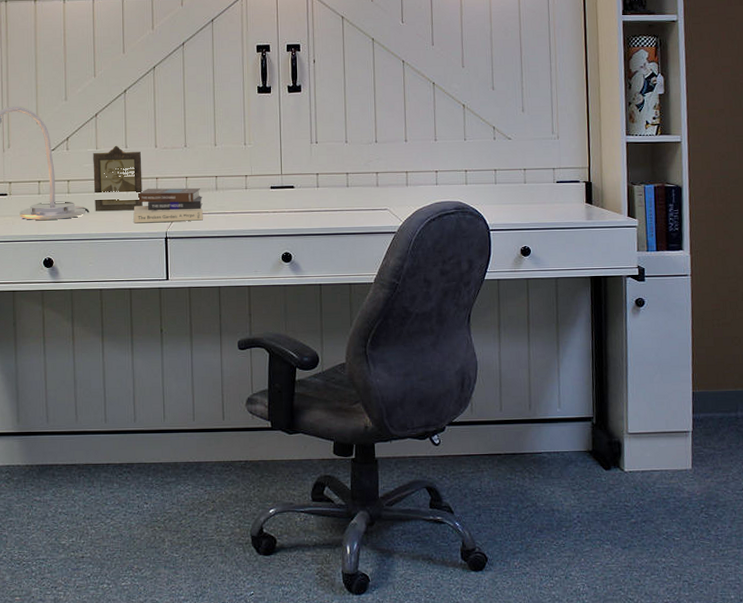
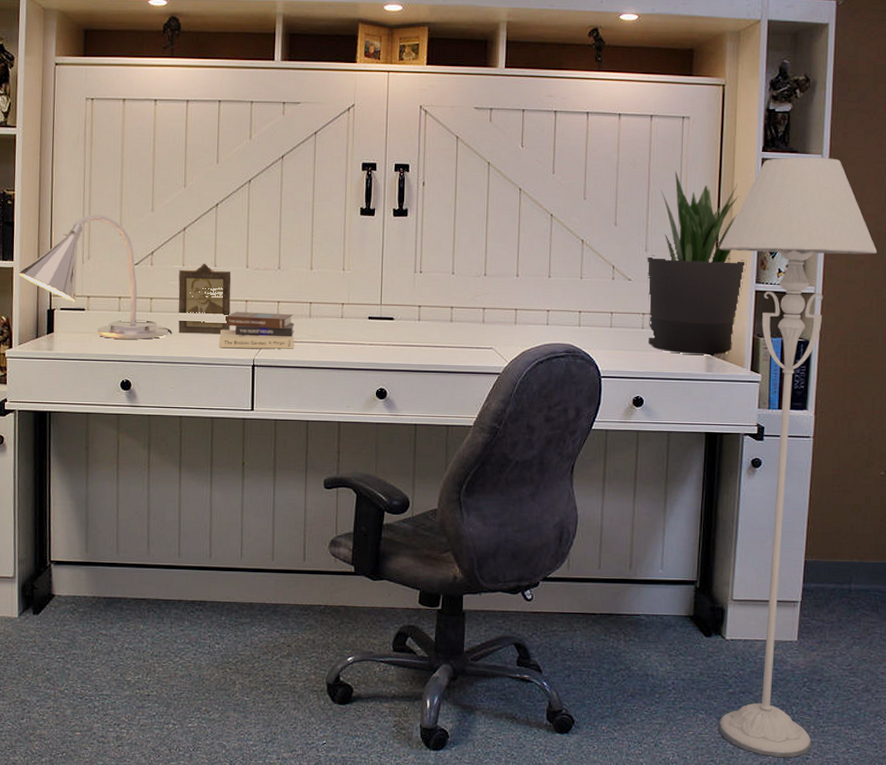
planter: none [524,37,617,205] -> present [647,171,747,356]
floor lamp: none [589,17,736,583] -> present [717,157,878,758]

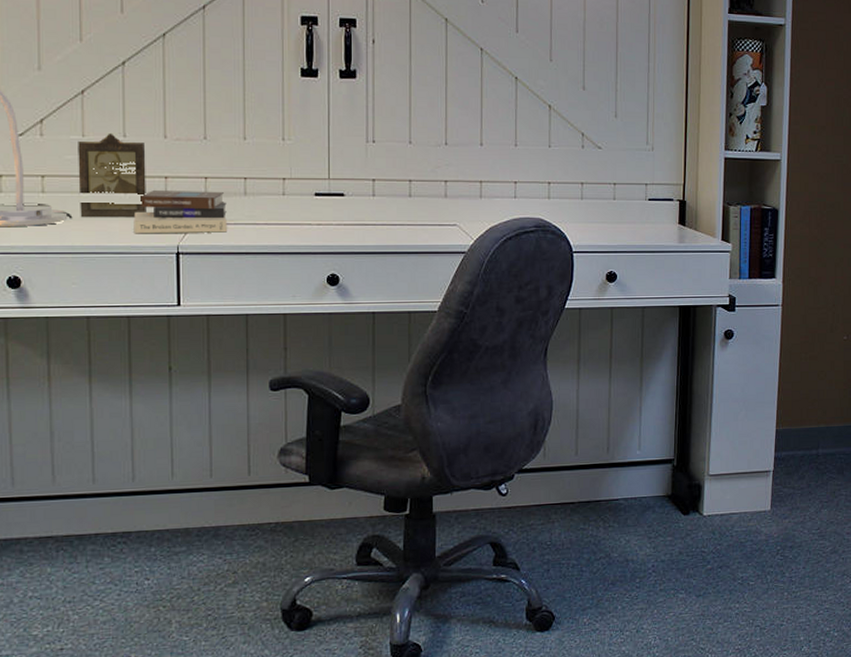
planter: present [647,171,747,356] -> none [616,32,716,226]
floor lamp: present [717,157,878,758] -> none [688,20,838,628]

